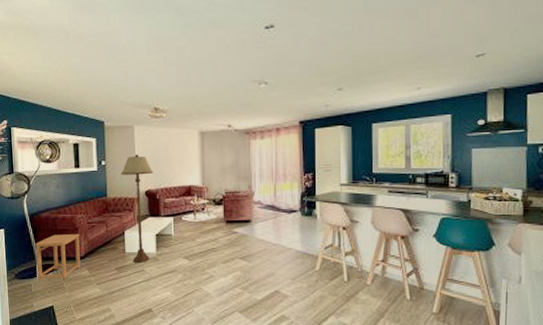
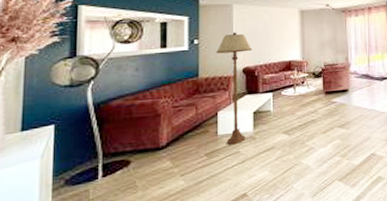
side table: present [35,233,81,281] -> none [99,120,161,183]

